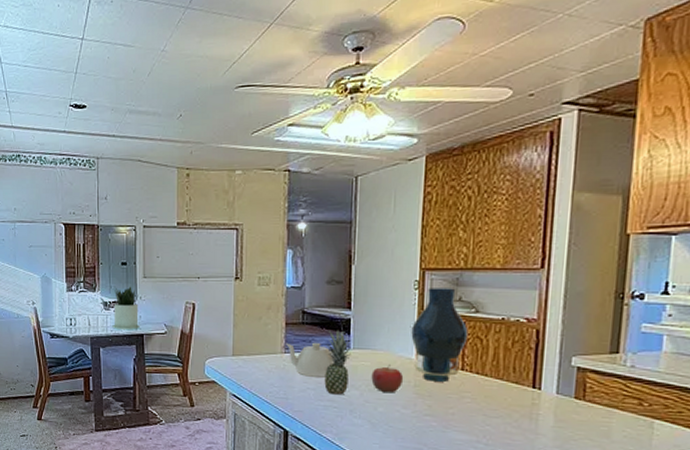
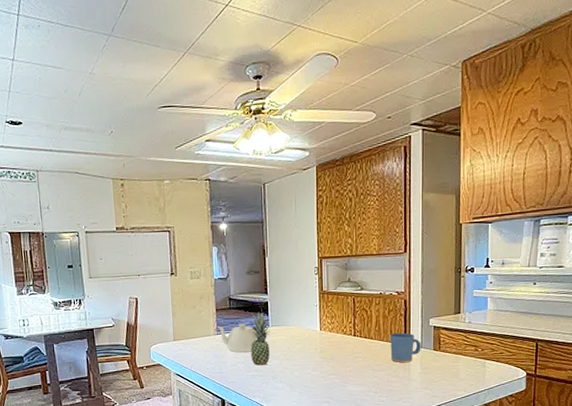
planter: present [112,286,141,331] -> none [63,286,91,327]
fruit: present [371,365,404,393] -> none [287,337,312,360]
vase: present [411,288,468,382] -> none [315,271,357,347]
mug: none [511,371,557,411] -> present [390,333,421,363]

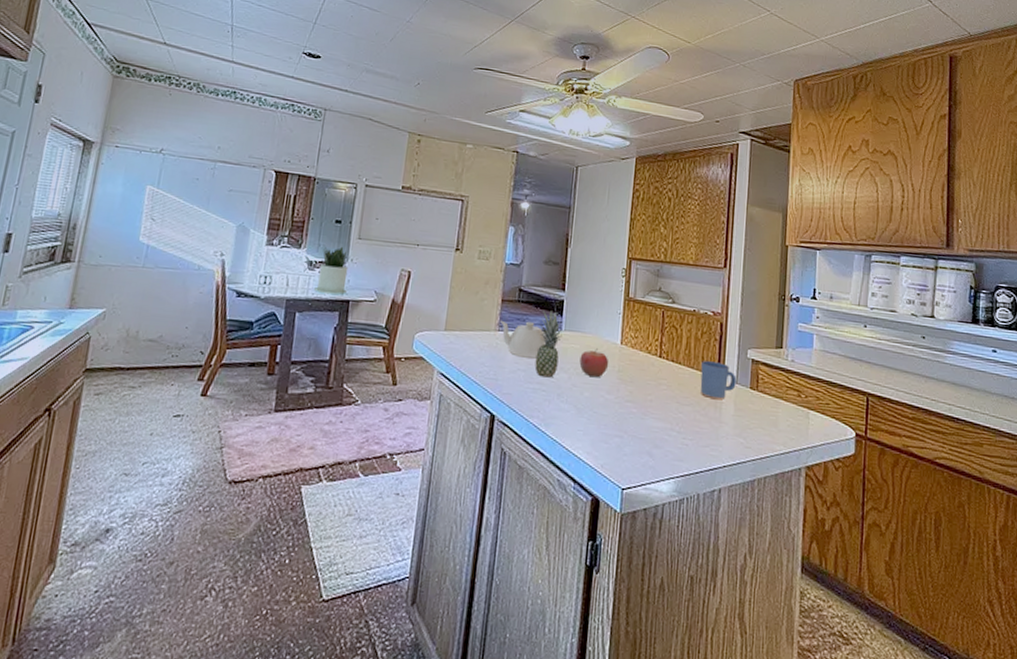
planter: none [63,286,91,327] -> present [314,246,349,296]
fruit: none [287,337,312,360] -> present [579,349,609,377]

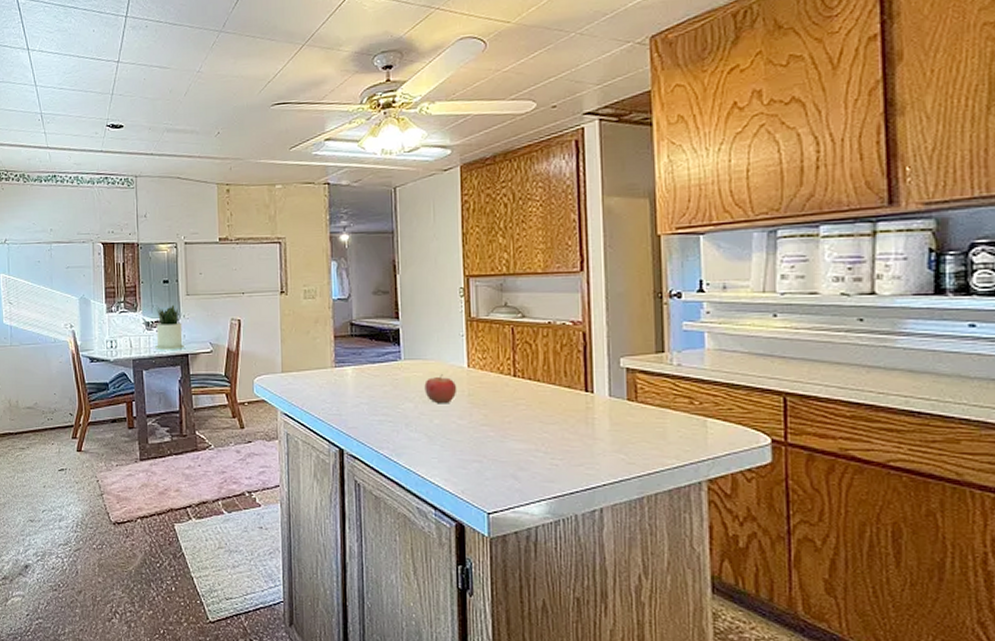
teapot: present [499,320,546,359] -> none [334,354,386,391]
fruit: present [534,310,563,378] -> none [376,341,402,408]
mug: present [700,361,737,400] -> none [564,375,609,416]

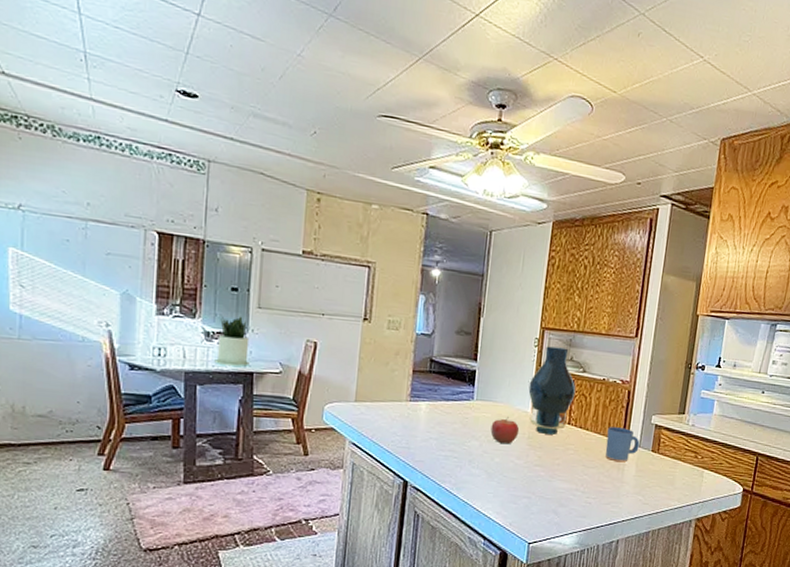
vase: none [460,294,517,389] -> present [528,346,576,435]
mug: none [564,375,609,416] -> present [605,427,640,462]

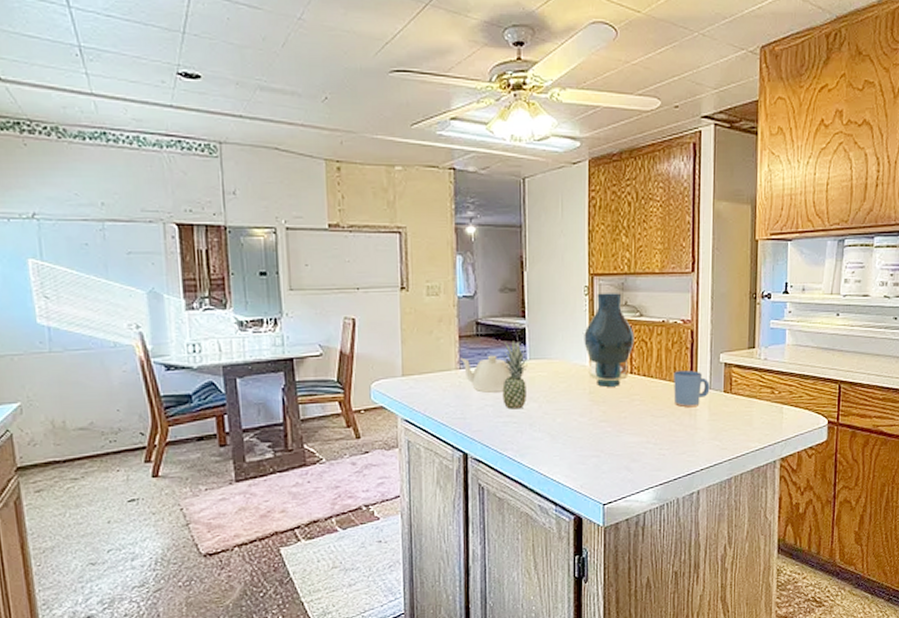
planter: present [214,315,251,368] -> none [251,301,290,355]
teapot: none [411,390,458,428] -> present [459,355,511,393]
fruit: none [446,380,474,445] -> present [502,340,528,409]
fruit: present [490,417,520,444] -> none [549,373,579,403]

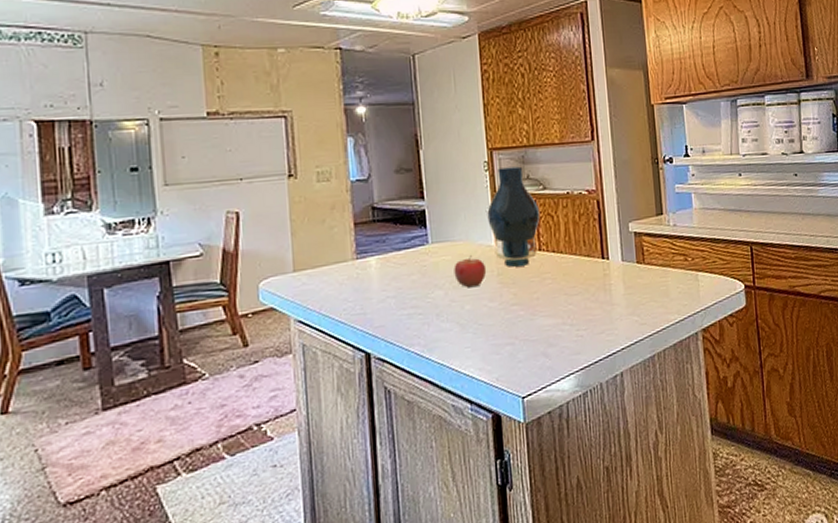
teapot: present [459,355,511,393] -> none [355,241,413,284]
fruit: present [502,340,528,409] -> none [402,224,431,300]
fruit: none [549,373,579,403] -> present [453,255,487,288]
mug: present [673,370,710,408] -> none [584,242,622,283]

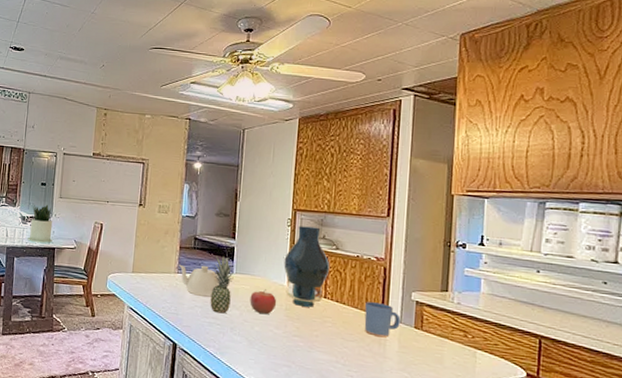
planter: none [121,198,165,261] -> present [27,204,54,244]
teapot: none [355,241,413,284] -> present [178,264,219,297]
fruit: none [402,224,431,300] -> present [210,255,234,314]
mug: none [584,242,622,283] -> present [364,302,401,337]

